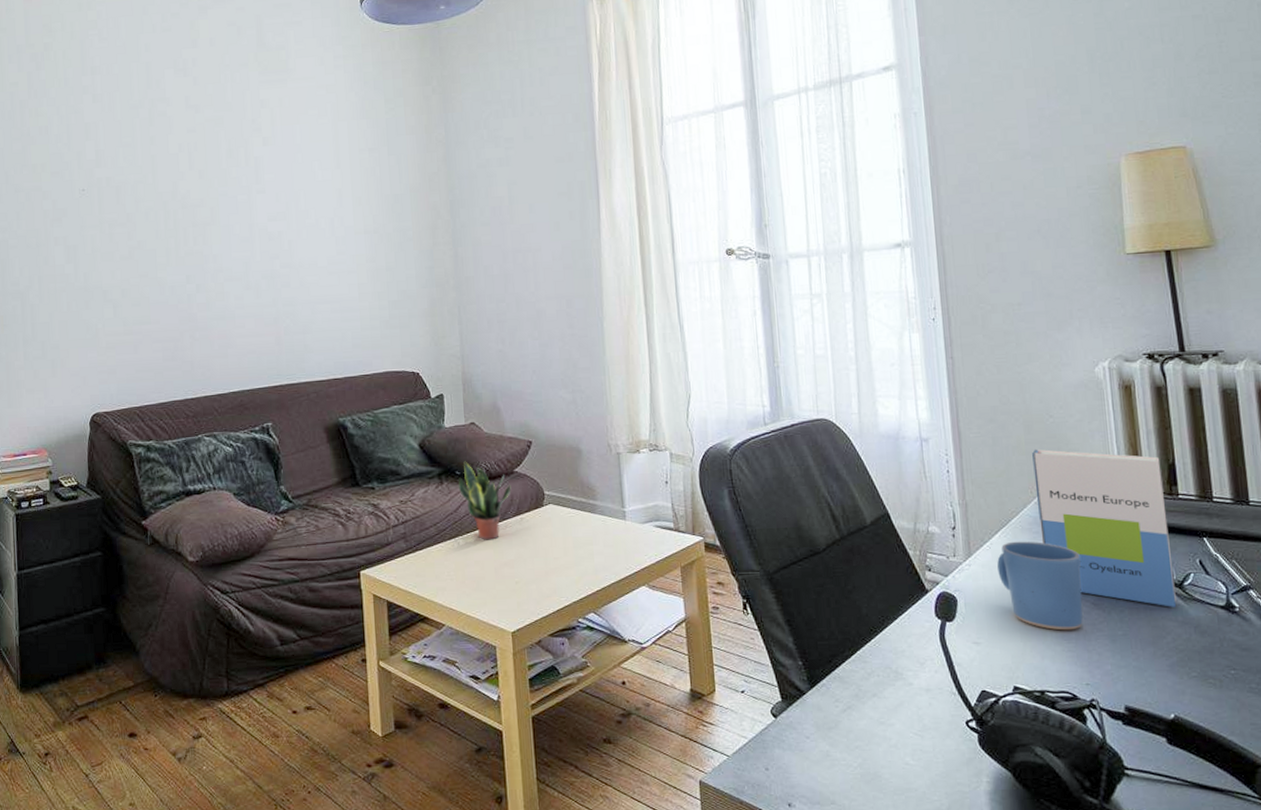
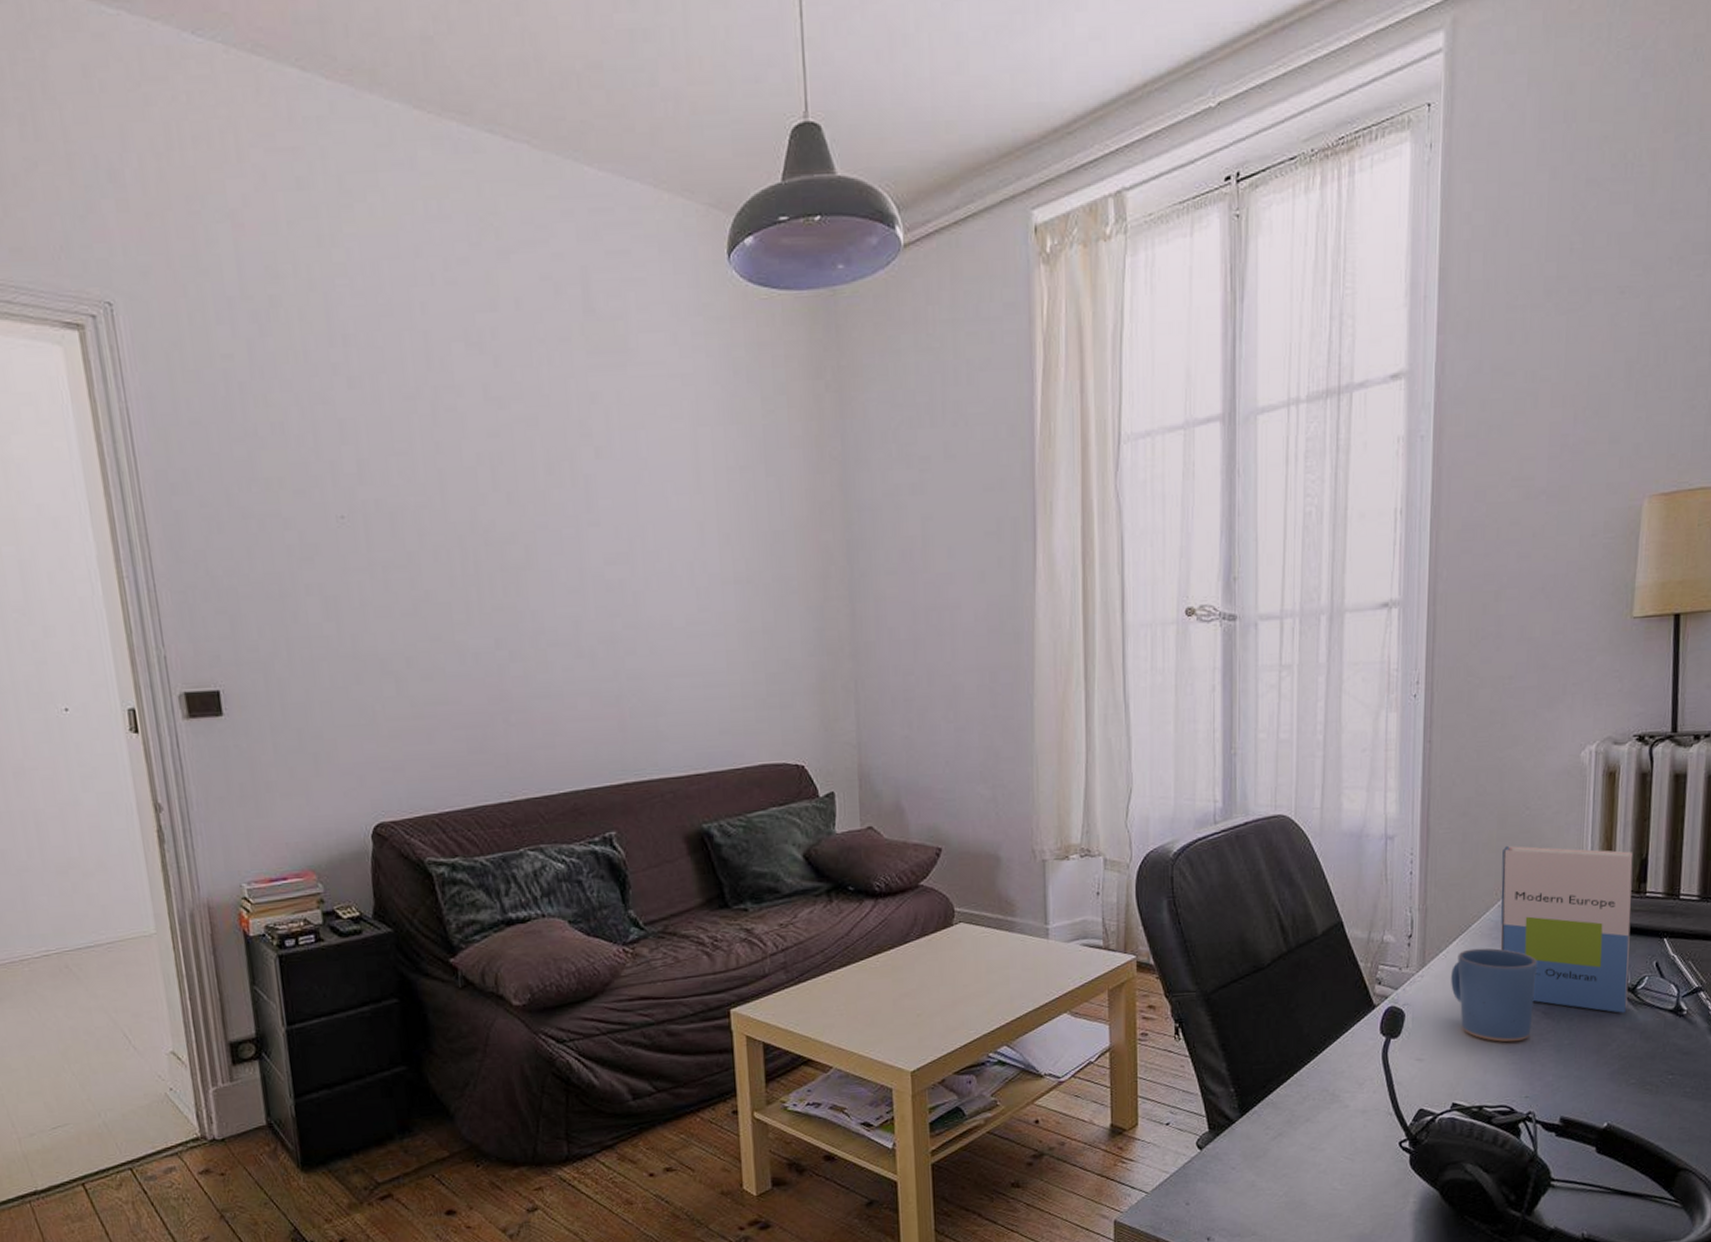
potted plant: present [458,461,511,540] -> none [850,874,915,968]

